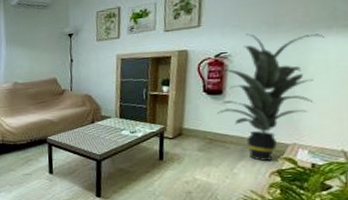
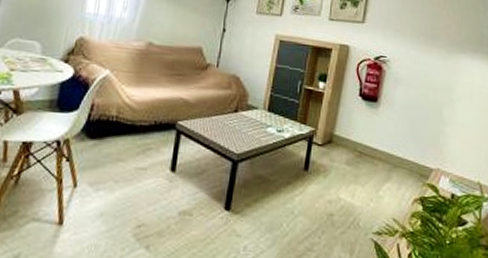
indoor plant: present [208,33,324,162] -> none [367,40,471,186]

